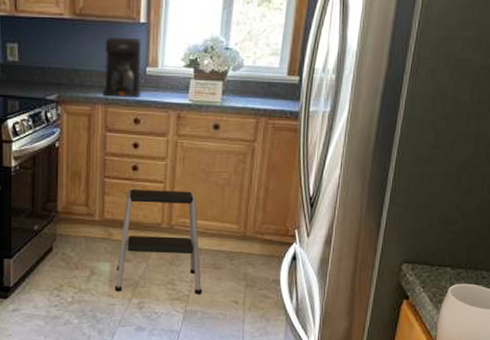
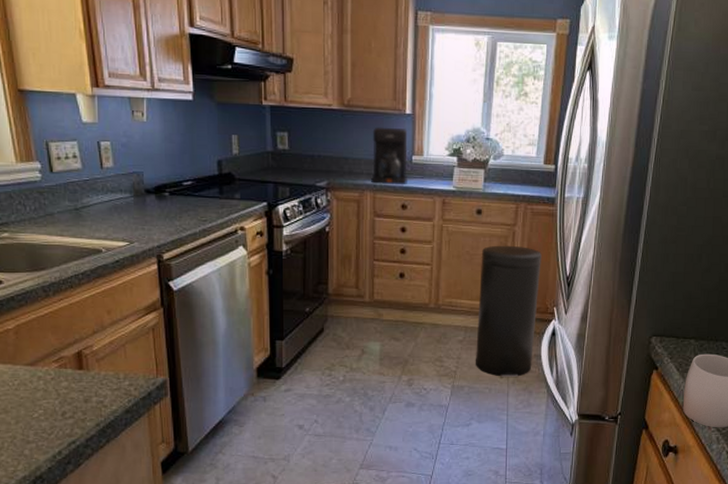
step stool: present [114,189,202,295] -> none [384,271,469,370]
pedal bin: none [210,162,283,304] -> present [476,245,542,378]

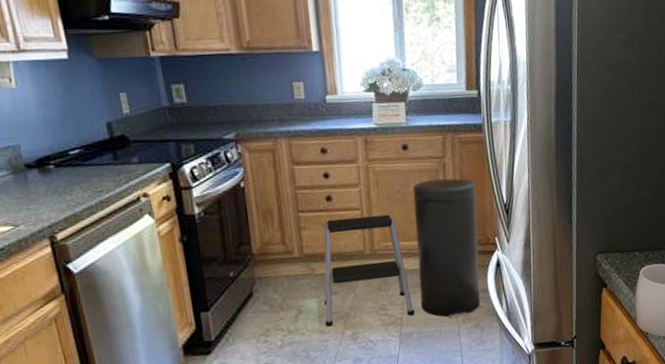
coffee maker: present [371,127,408,186] -> none [278,67,324,130]
step stool: none [384,271,469,370] -> present [324,214,415,327]

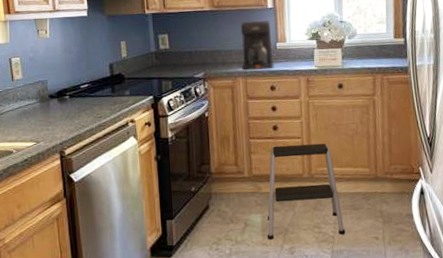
coffee maker: none [278,67,324,130] -> present [240,21,274,71]
pedal bin: present [412,178,481,318] -> none [346,113,405,239]

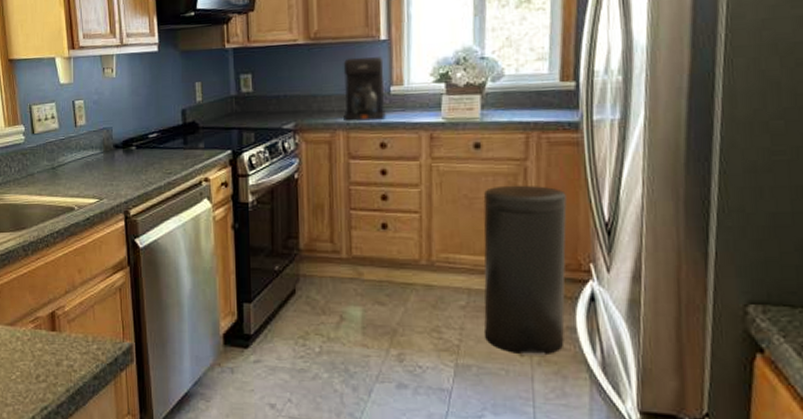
step stool: present [267,143,346,240] -> none [368,221,476,345]
pedal bin: none [346,113,405,239] -> present [483,185,567,357]

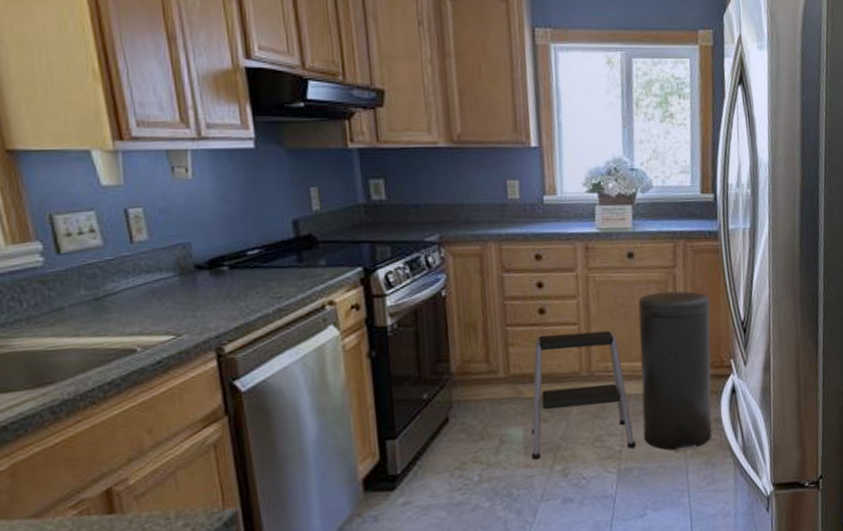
coffee maker: present [343,57,386,122] -> none [491,164,540,233]
step stool: none [368,221,476,345] -> present [531,330,636,460]

